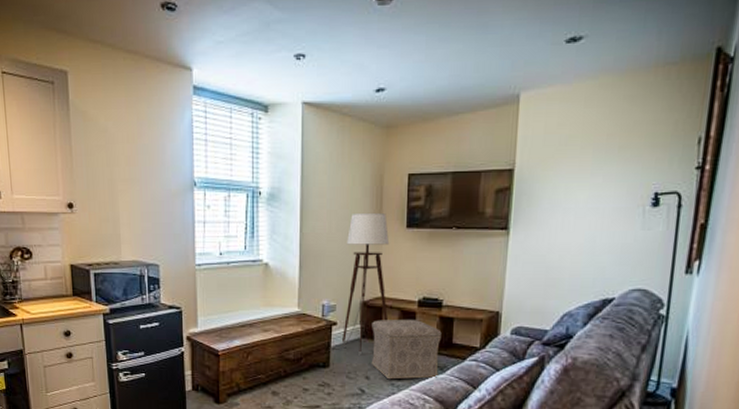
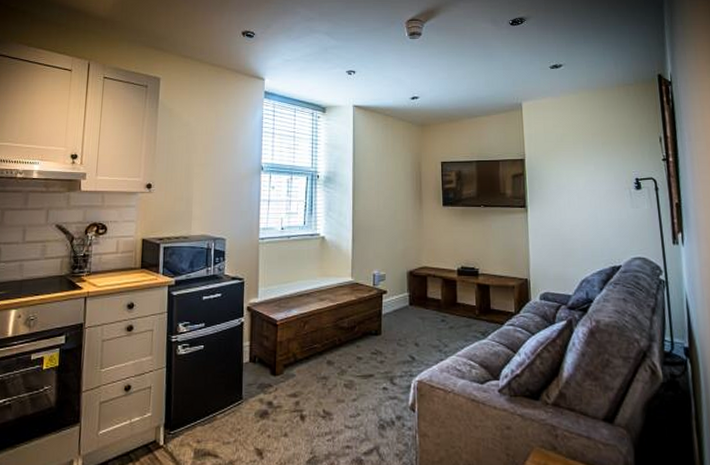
floor lamp: present [329,212,390,352] -> none [380,193,432,319]
ottoman: present [371,320,442,380] -> none [418,288,481,346]

